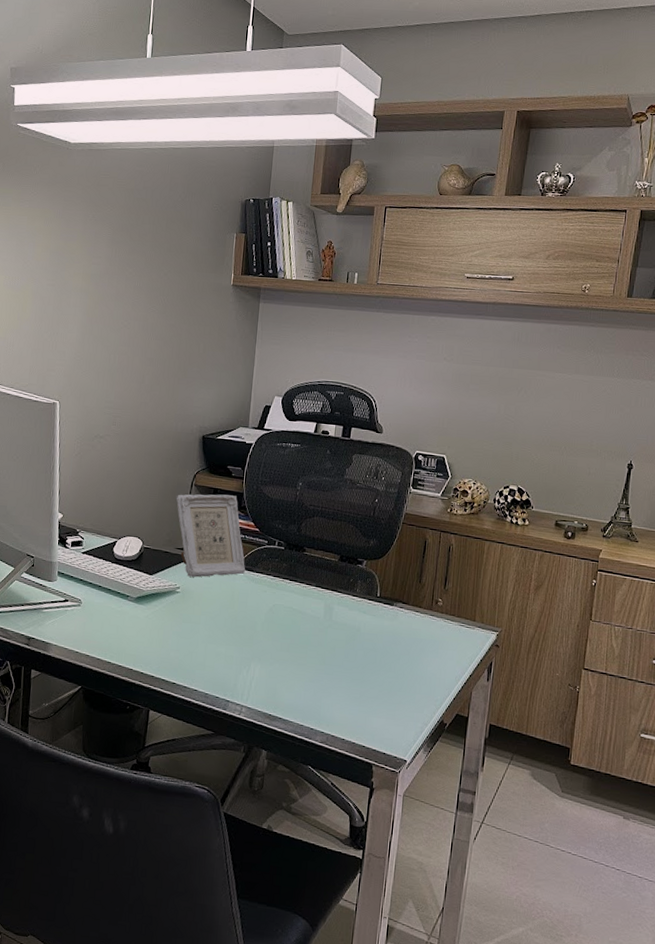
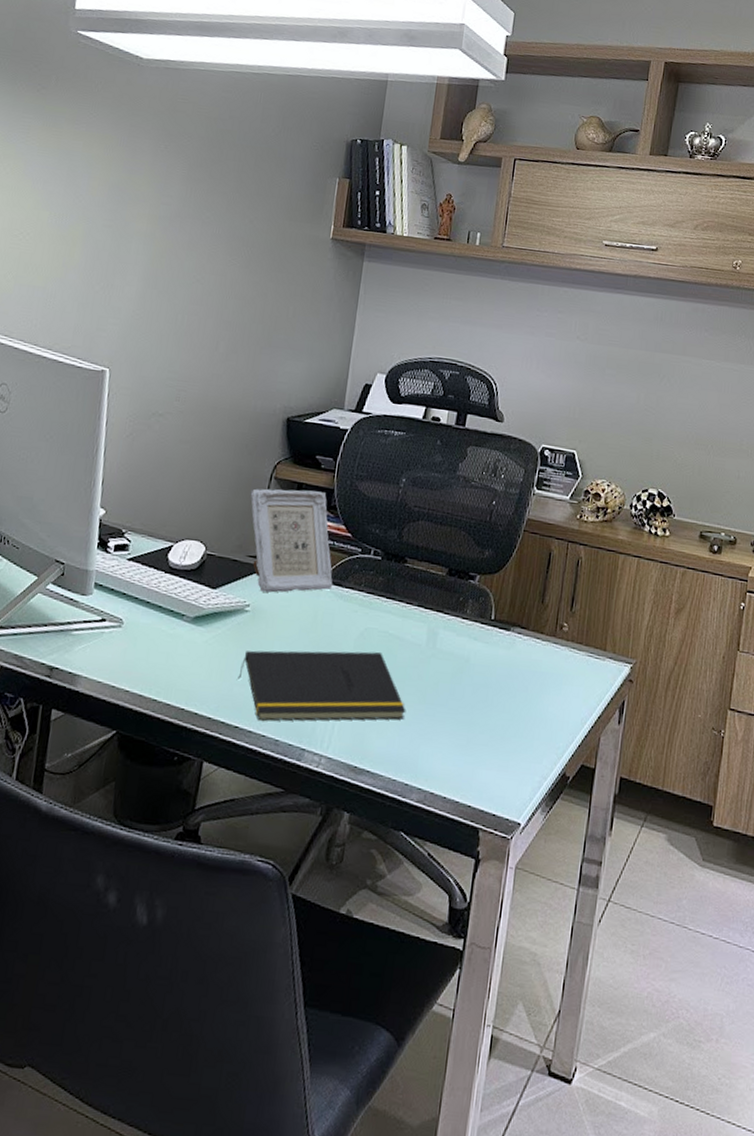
notepad: none [173,623,309,679] -> present [238,650,406,721]

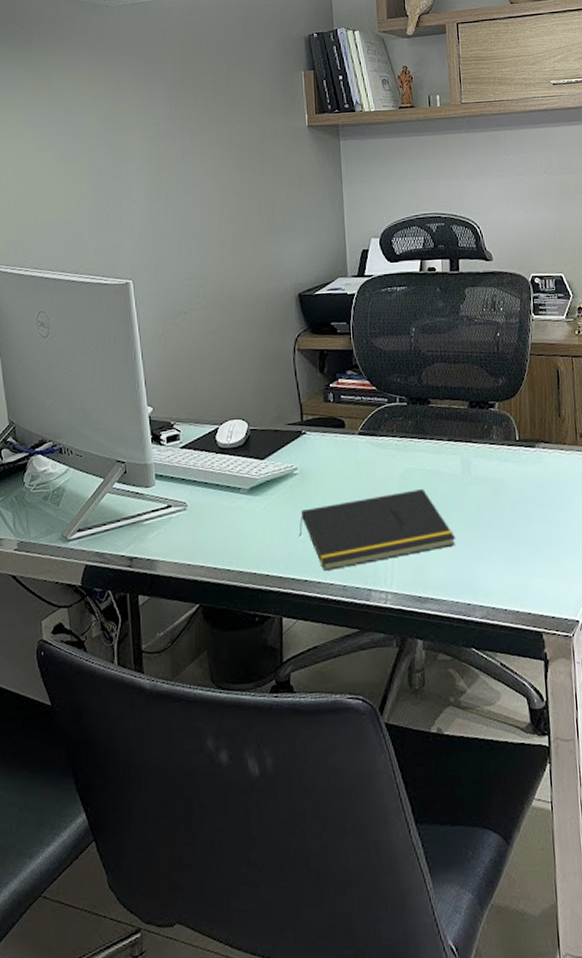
picture frame: present [250,488,333,593] -> none [278,354,368,454]

